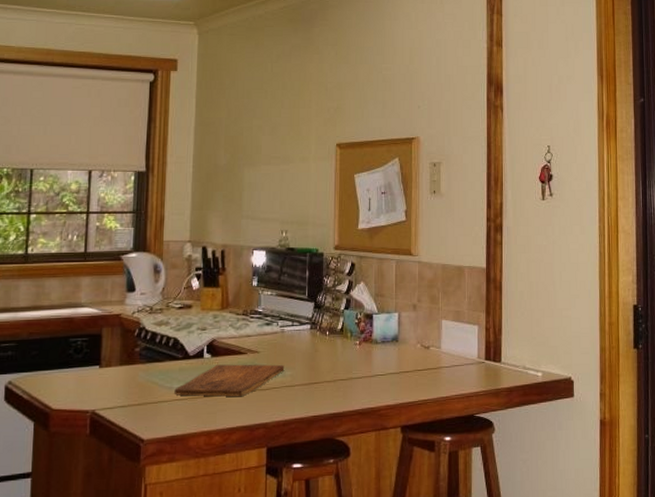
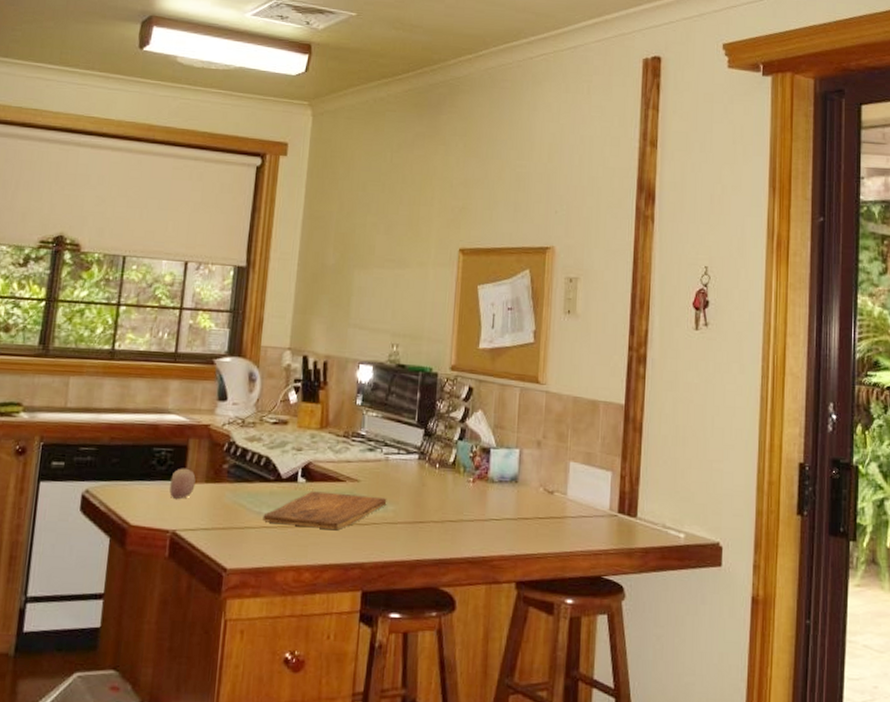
fruit: none [87,354,111,382] -> present [169,468,196,499]

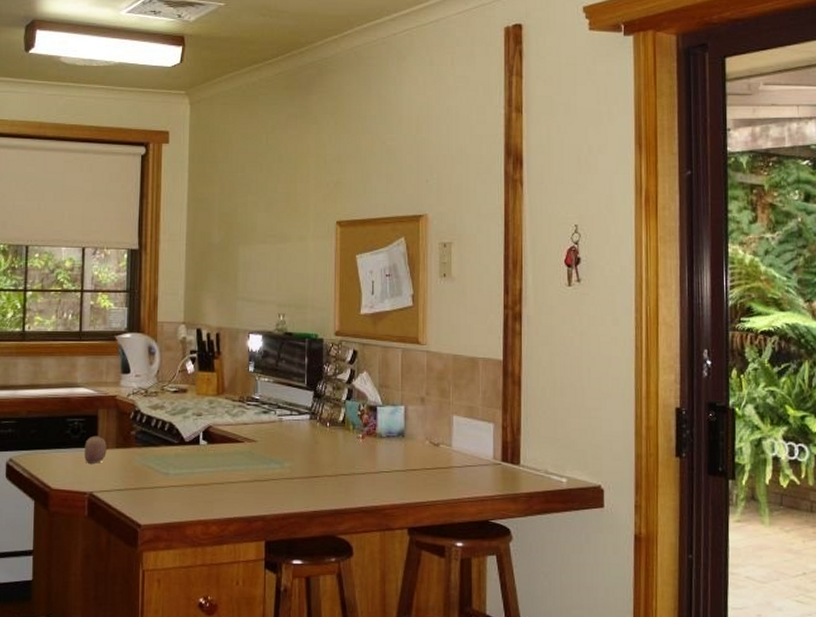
cutting board: present [263,491,387,531] -> none [170,452,283,487]

